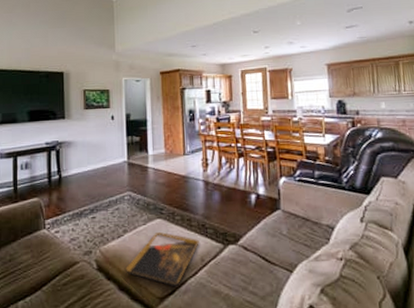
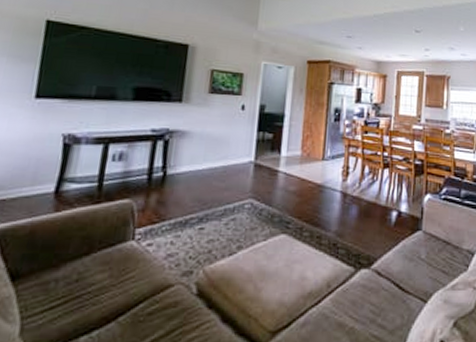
decorative tray: present [125,232,199,287] -> none [233,251,328,319]

